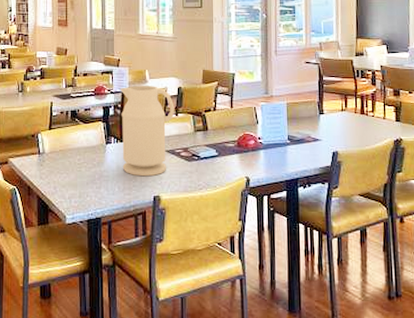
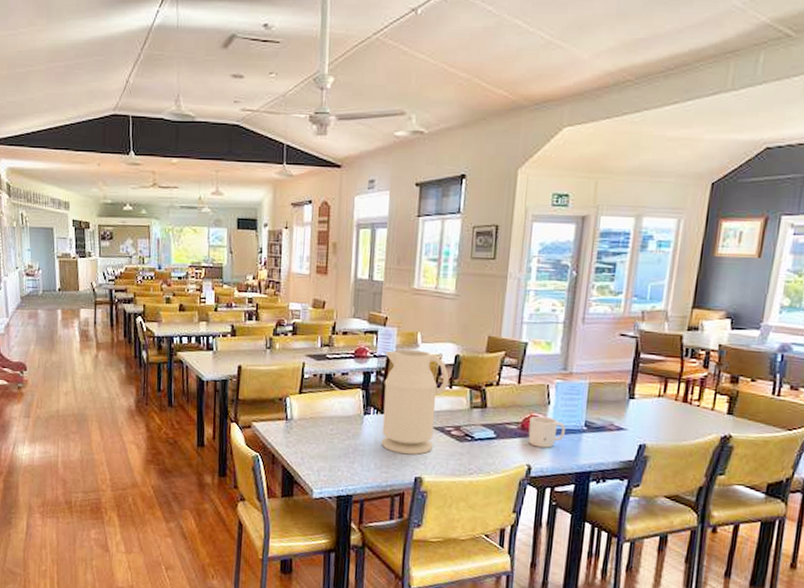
mug: none [243,134,273,161] -> present [528,415,565,448]

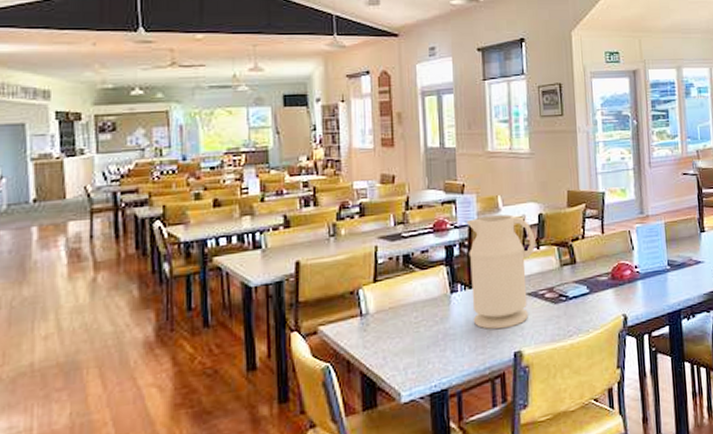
mug: present [528,415,565,448] -> none [618,262,652,295]

